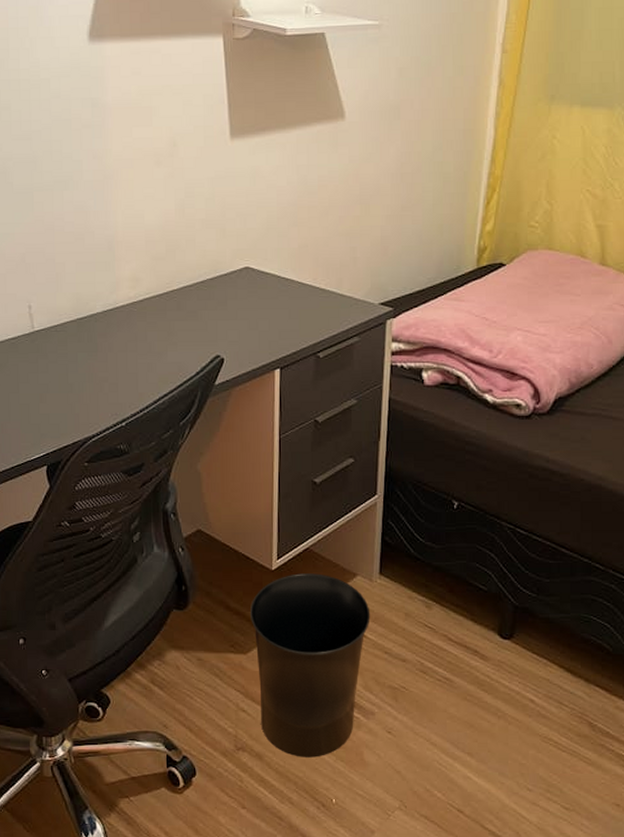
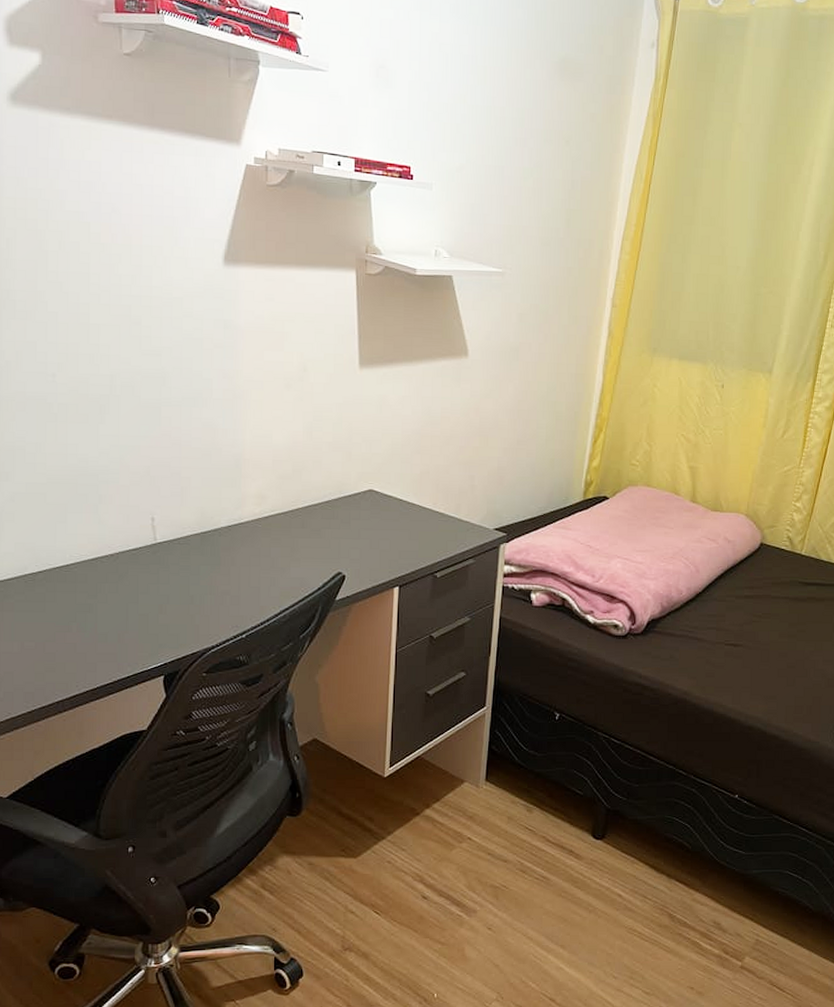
waste bin: present [250,573,371,758] -> none [362,780,476,955]

